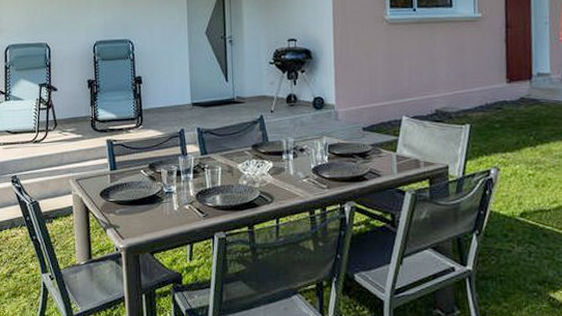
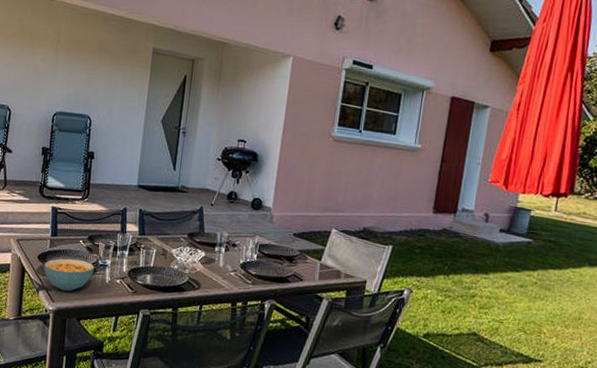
cereal bowl: none [108,191,160,226] -> present [44,258,94,292]

